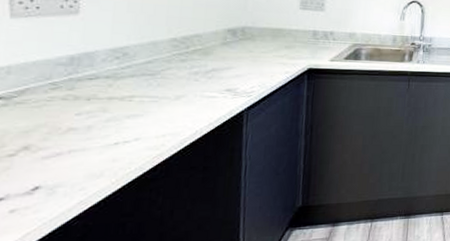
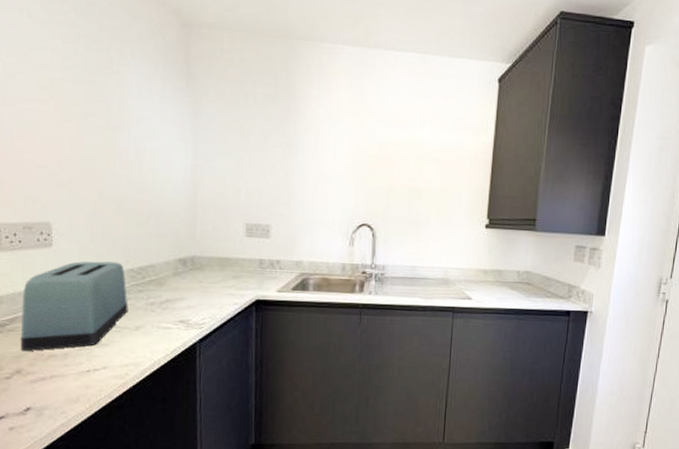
toaster: none [30,30,169,126] -> present [20,261,129,352]

